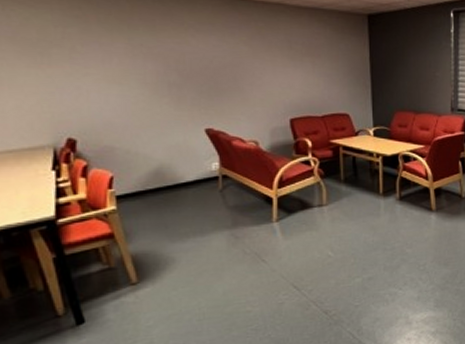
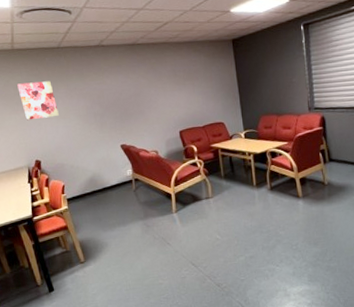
wall art: none [43,25,112,81] -> present [17,81,59,121]

